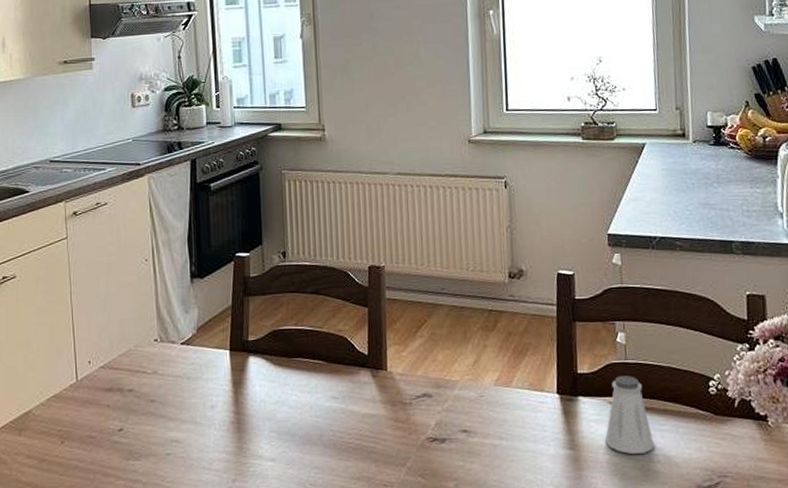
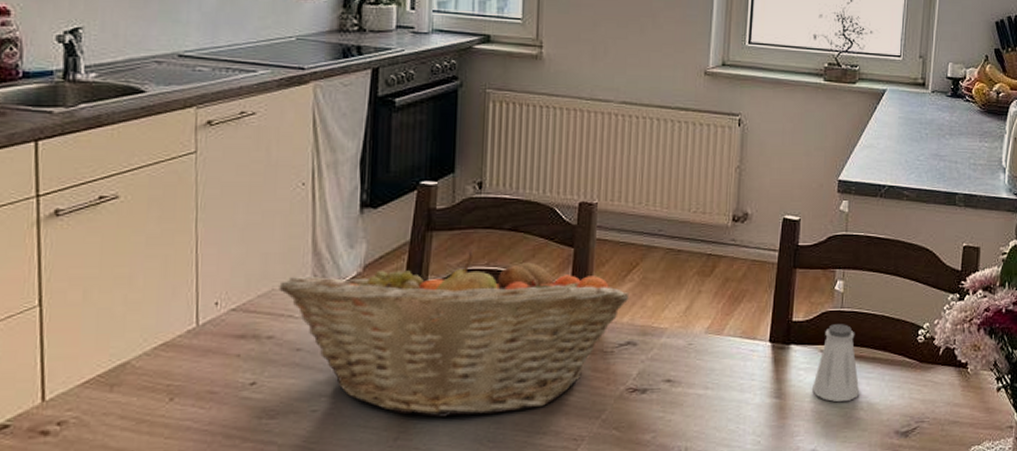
fruit basket: none [134,313,421,462] -> present [279,251,630,418]

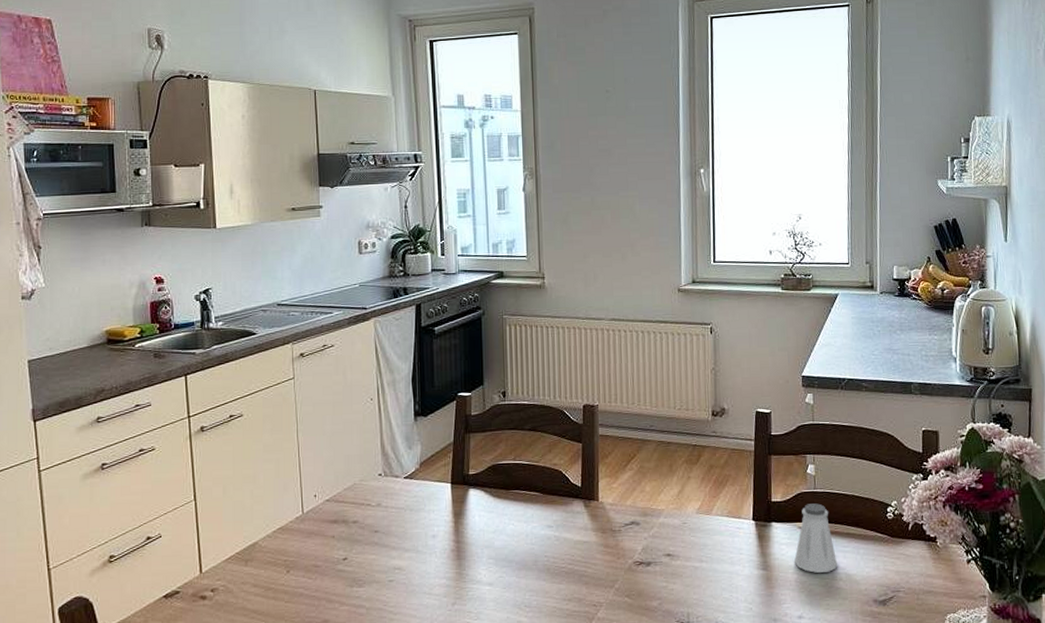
fruit basket: present [279,251,630,418] -> none [359,449,630,586]

